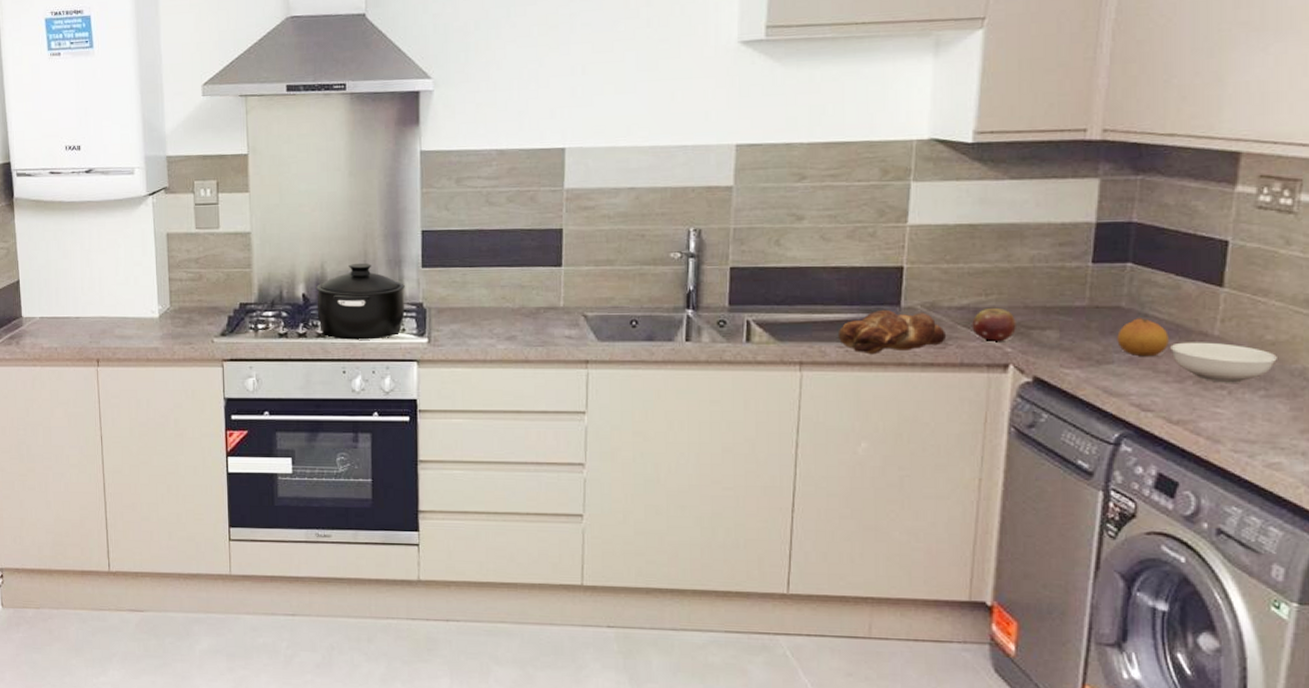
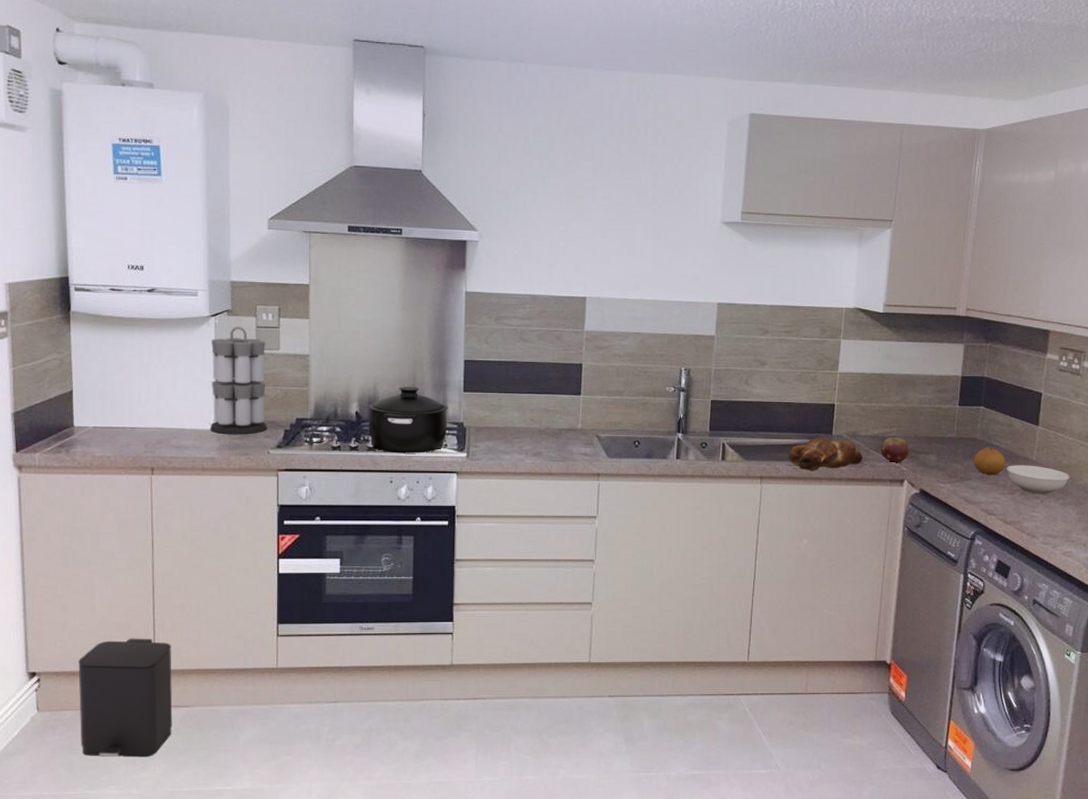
pedal bin: none [37,537,129,661] -> present [78,638,173,757]
spice rack: none [150,204,211,322] -> present [210,326,268,434]

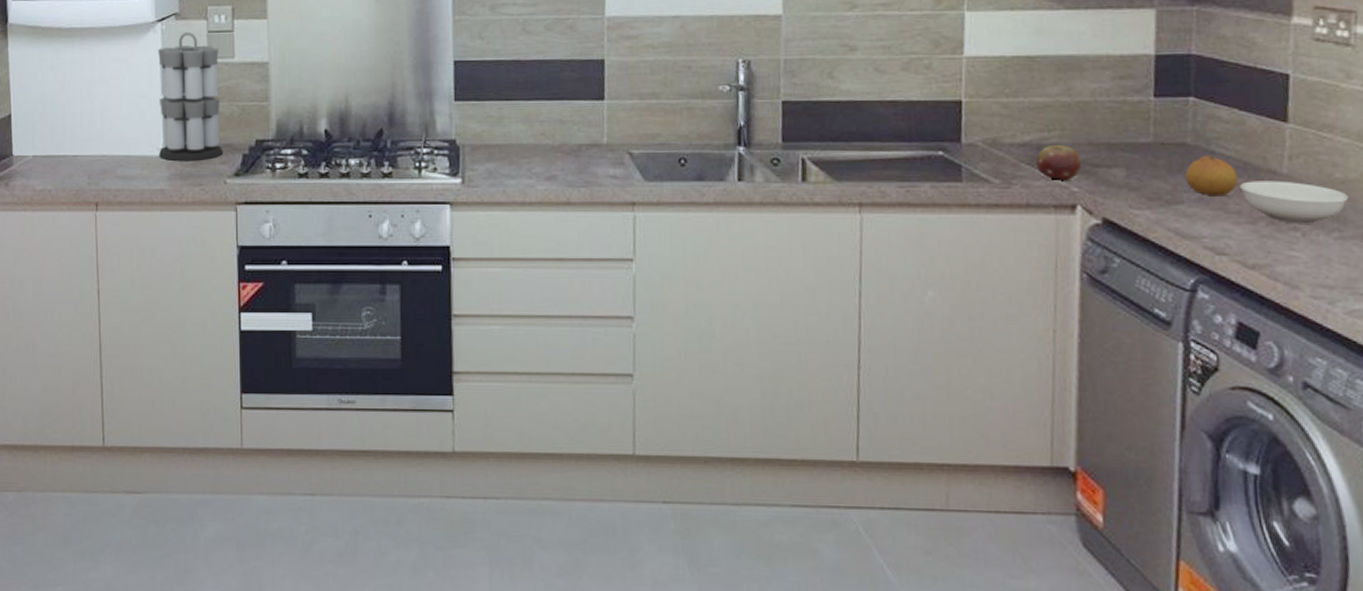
pedal bin: present [78,638,173,757] -> none [21,407,124,553]
saucepan: present [368,386,448,454] -> none [340,96,437,180]
bread loaf: present [788,436,863,471] -> none [897,146,1011,195]

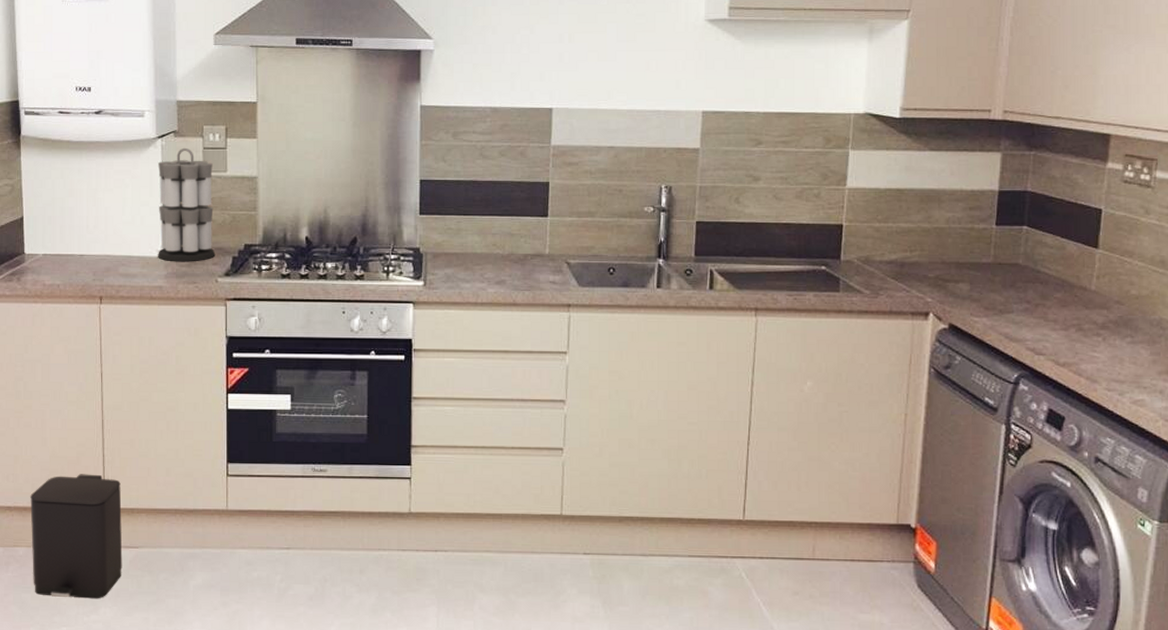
pedal bin: none [21,407,124,553] -> present [30,474,123,599]
fruit: present [1035,144,1082,180] -> none [899,262,935,292]
fruit: present [1185,155,1238,197] -> none [1016,274,1056,308]
bowl: present [1240,180,1348,224] -> none [1058,295,1140,331]

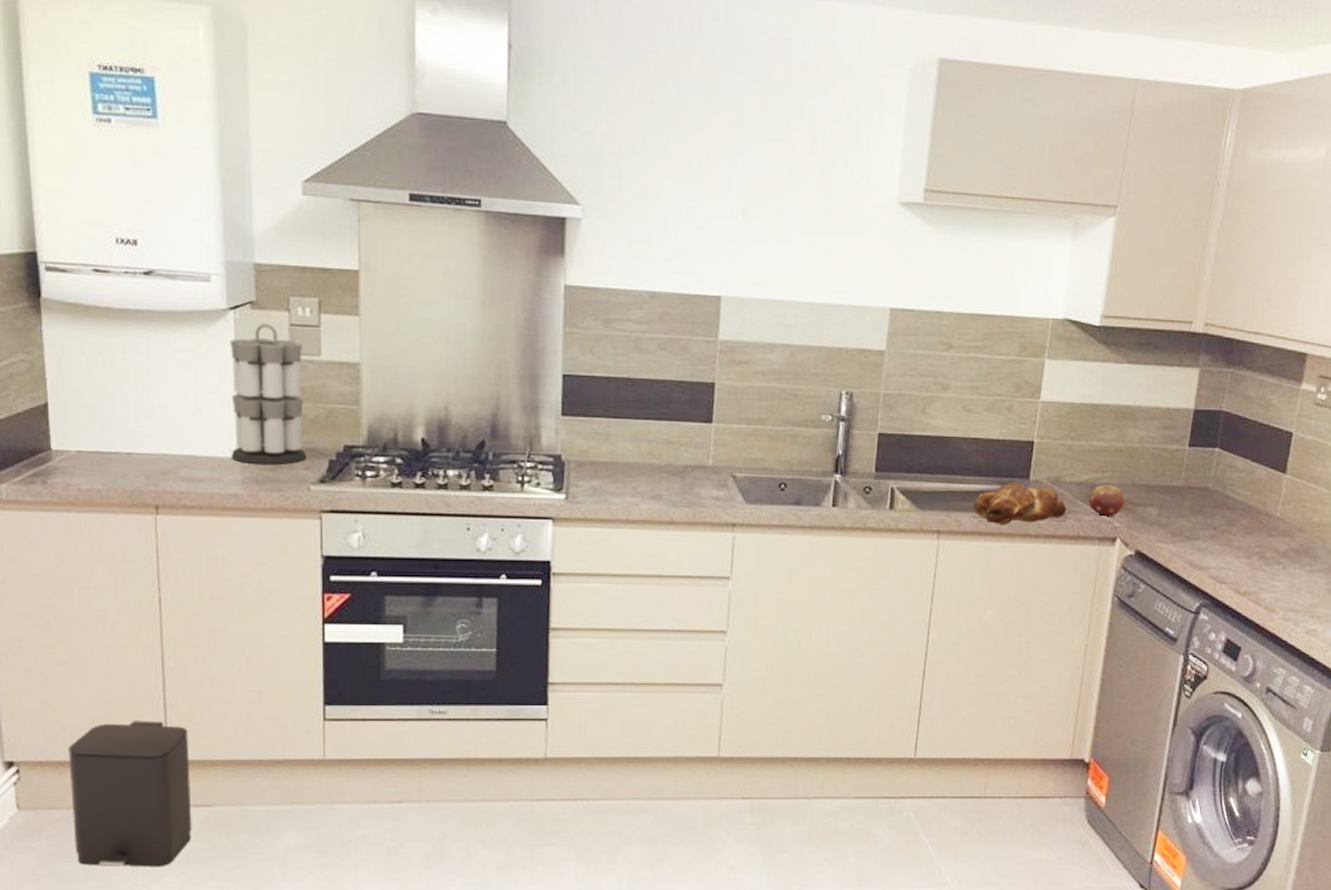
bread loaf: none [787,262,879,302] -> present [973,481,1067,526]
fruit: none [899,262,935,292] -> present [1088,484,1125,516]

